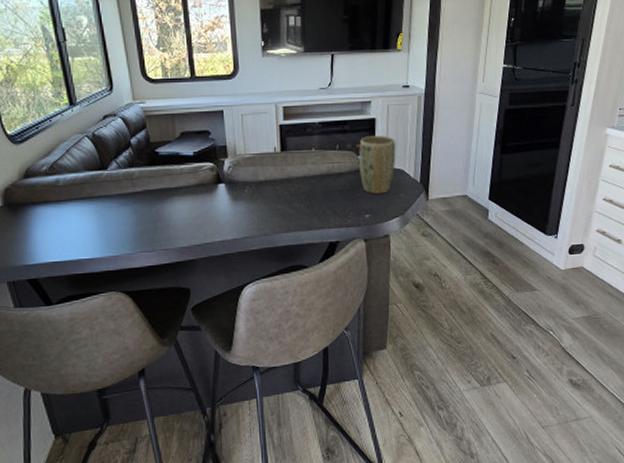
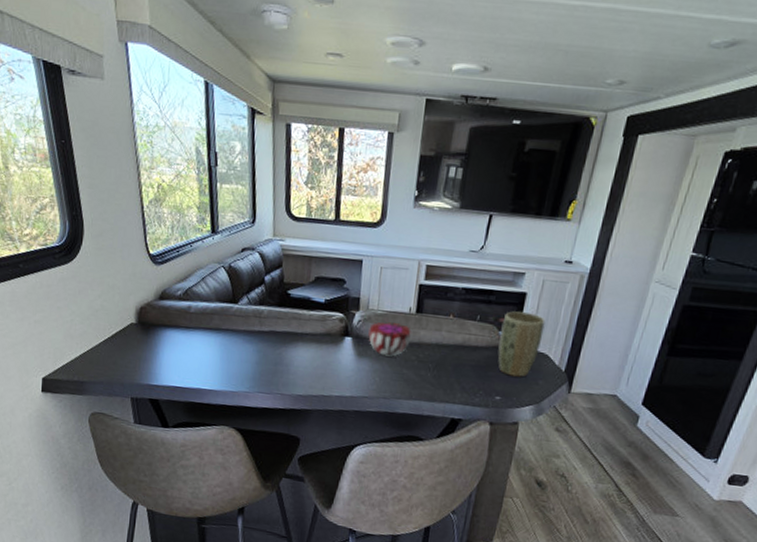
decorative bowl: none [240,163,281,196] -> present [368,322,411,357]

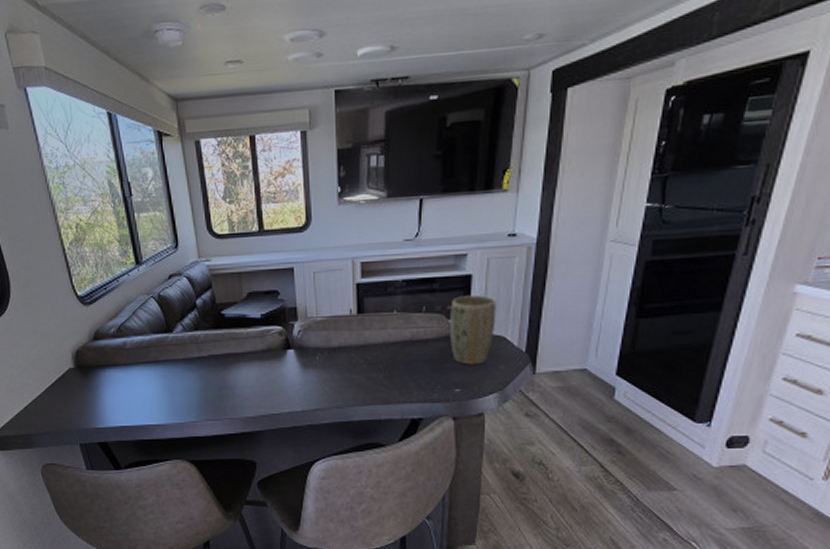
decorative bowl: present [368,322,411,357] -> none [311,328,357,364]

